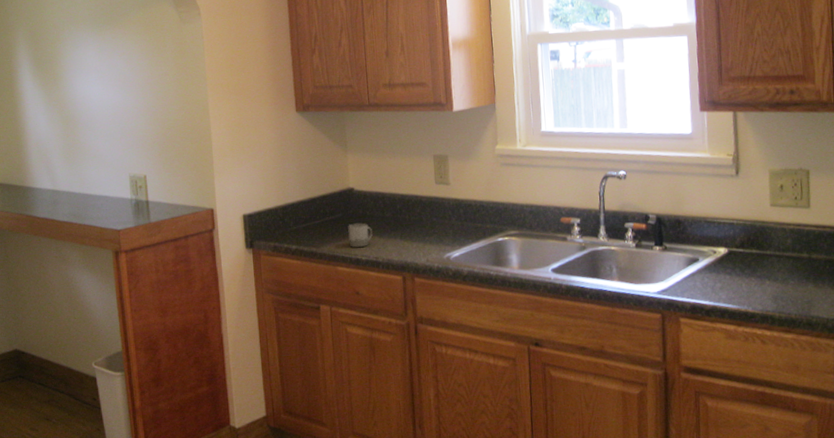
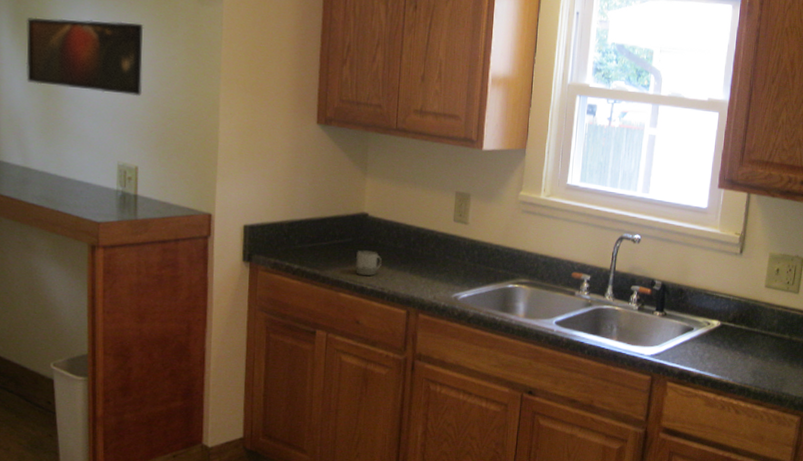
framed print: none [43,49,143,117] -> present [26,17,144,97]

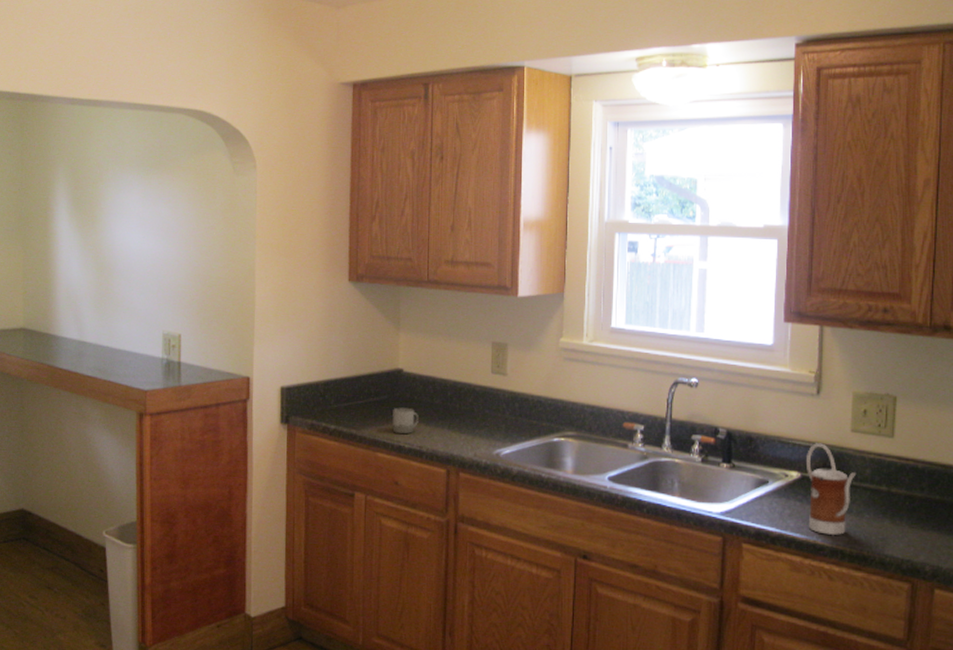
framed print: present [26,17,144,97] -> none [82,197,185,267]
kettle: none [723,296,766,376] -> present [805,443,857,535]

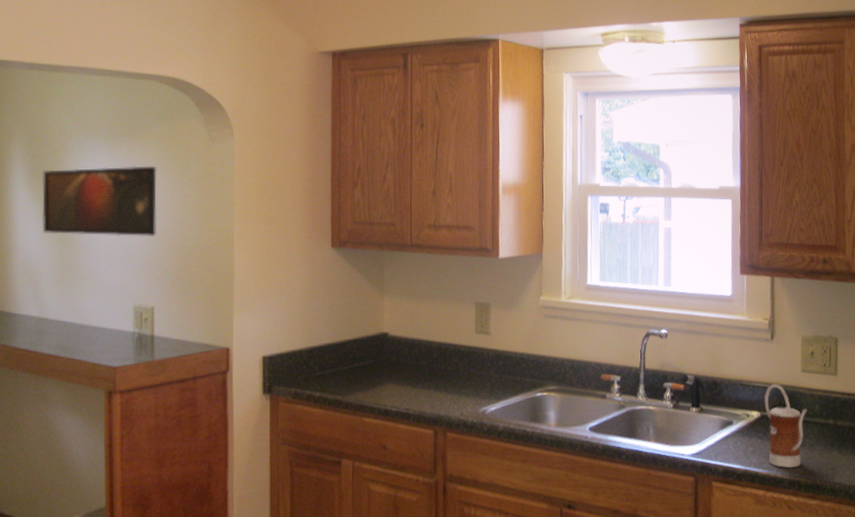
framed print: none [82,197,185,267] -> present [42,166,157,237]
cup: present [392,407,419,434] -> none [379,371,405,397]

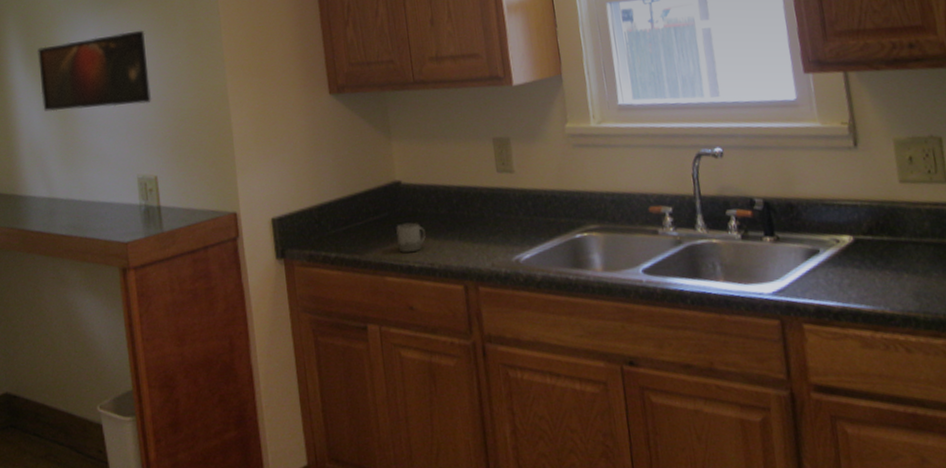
cup: none [379,371,405,397] -> present [396,222,426,253]
kettle: present [764,384,808,468] -> none [855,200,916,302]

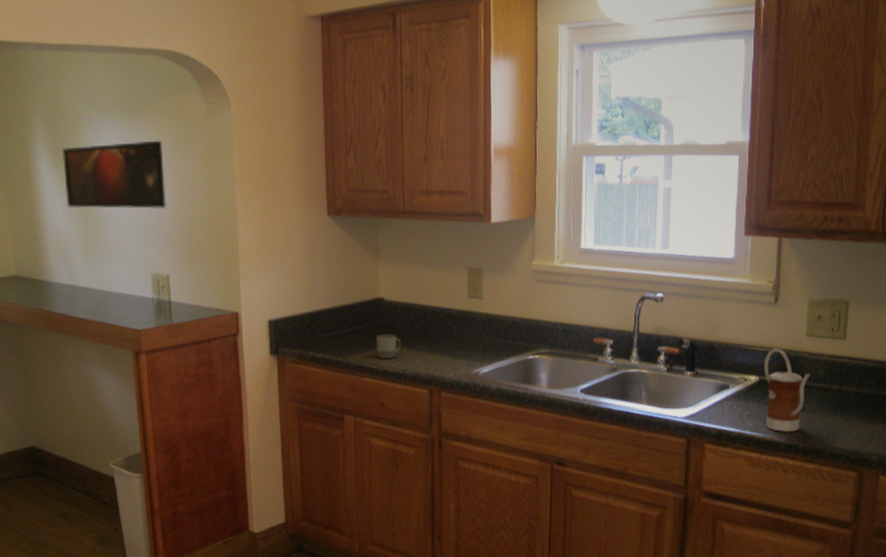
kettle: none [855,200,916,302] -> present [763,348,811,432]

